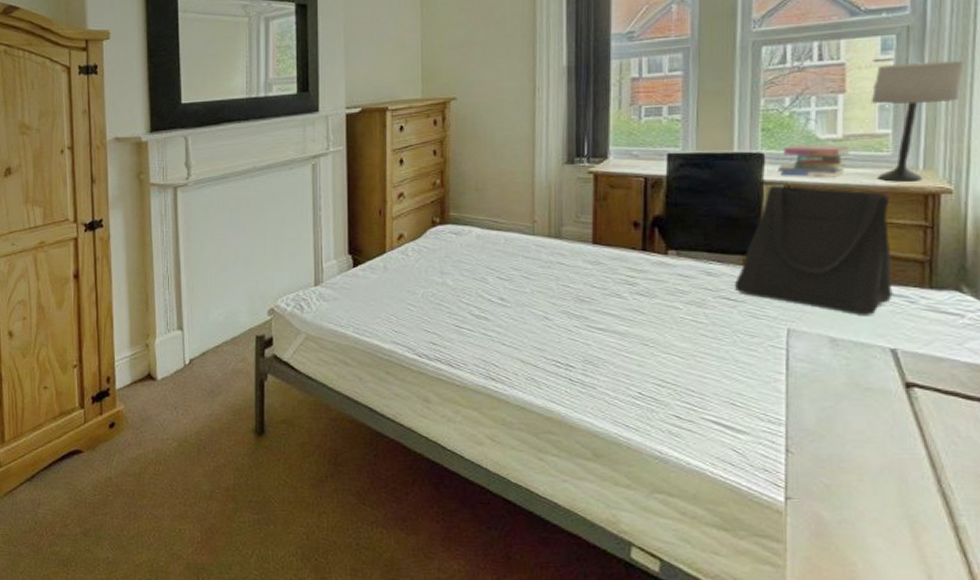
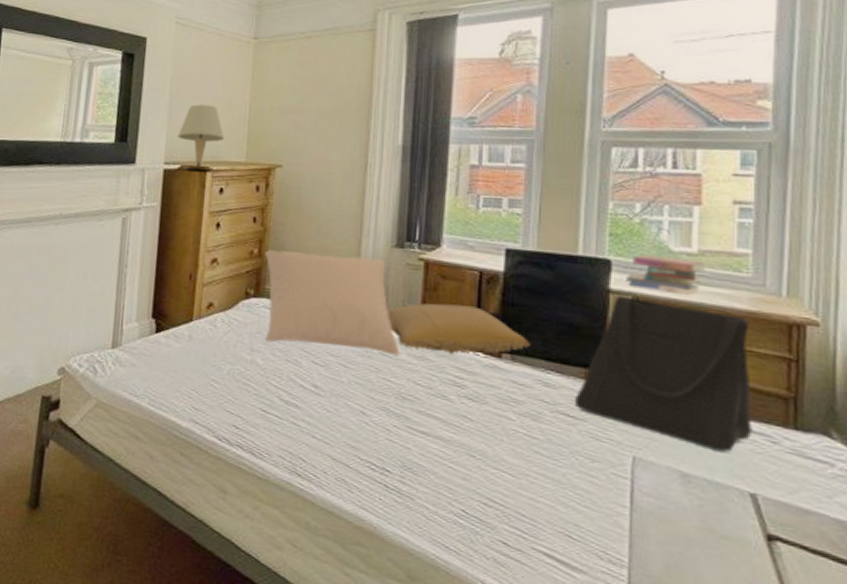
table lamp: none [356,47,400,114] -> present [177,104,224,173]
cushion: none [447,176,576,265] -> present [265,250,400,356]
pillow: none [562,210,693,257] -> present [387,303,530,355]
table lamp: present [871,60,964,182] -> none [729,181,831,309]

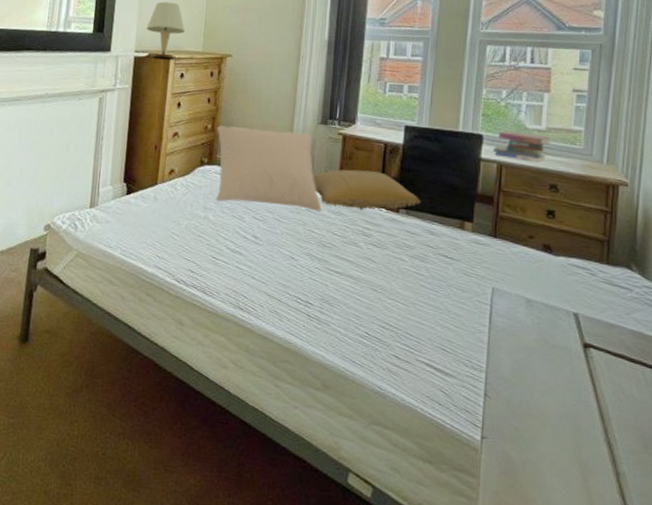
tote bag: present [575,295,753,452] -> none [452,163,580,282]

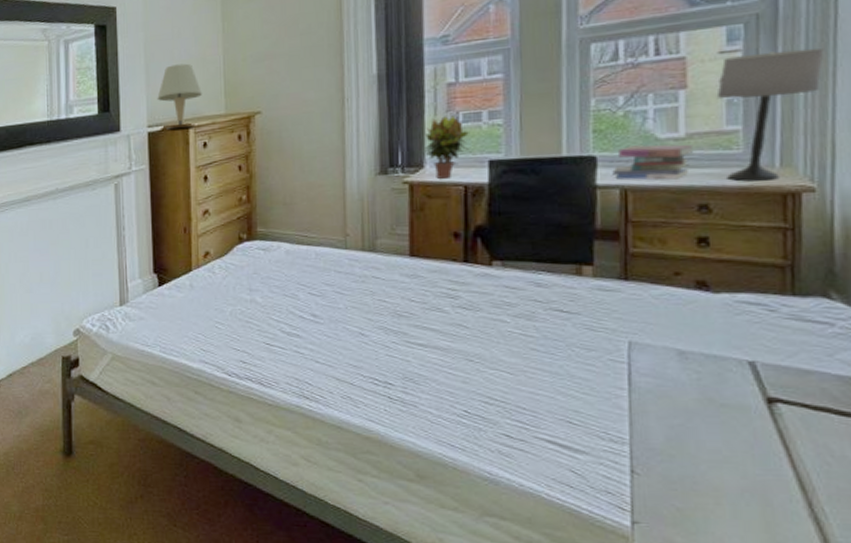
cushion: present [216,125,322,212] -> none [253,188,393,281]
pillow: present [313,169,421,210] -> none [376,220,520,269]
potted plant: none [357,84,393,135] -> present [425,115,470,179]
table lamp: none [569,73,642,173] -> present [716,48,824,182]

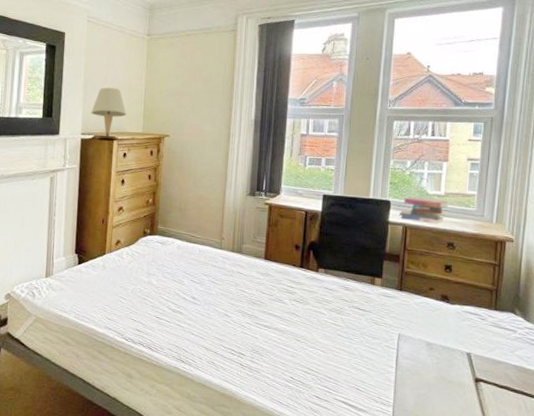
potted plant: present [425,115,470,179] -> none [281,158,312,204]
table lamp: present [716,48,824,182] -> none [464,144,526,231]

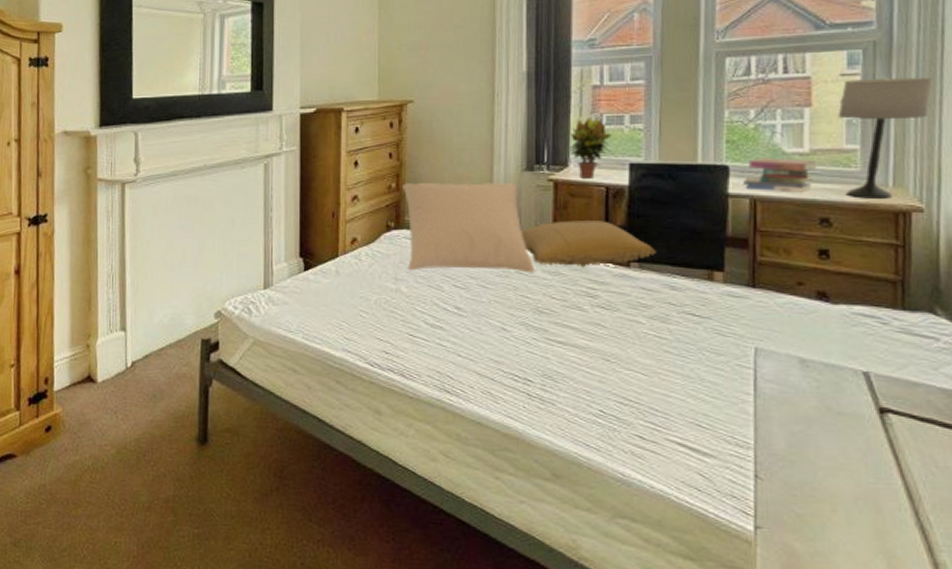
table lamp: present [91,87,126,142] -> none [311,47,356,115]
cushion: none [157,199,252,273] -> present [403,183,535,273]
pillow: none [243,235,337,271] -> present [521,220,656,268]
potted plant: none [281,158,312,204] -> present [569,117,612,178]
table lamp: none [464,144,526,231] -> present [837,77,932,199]

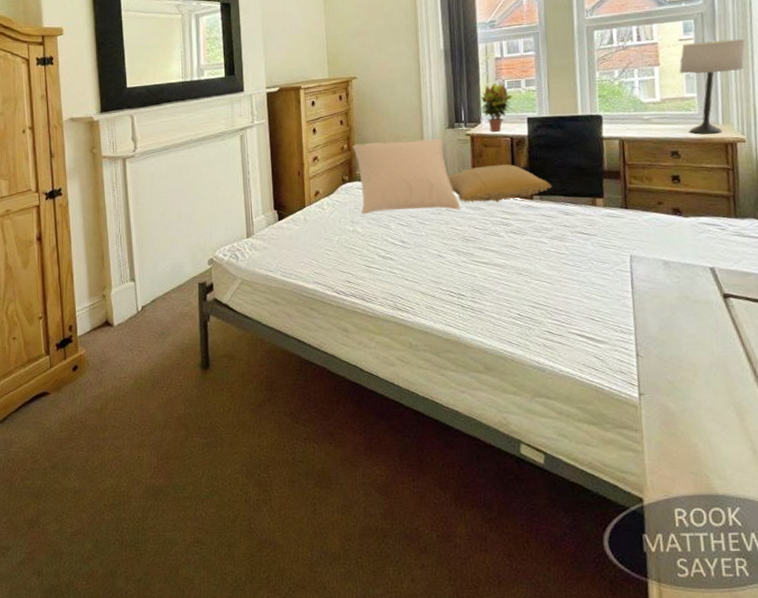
books: present [743,158,817,193] -> none [613,107,666,134]

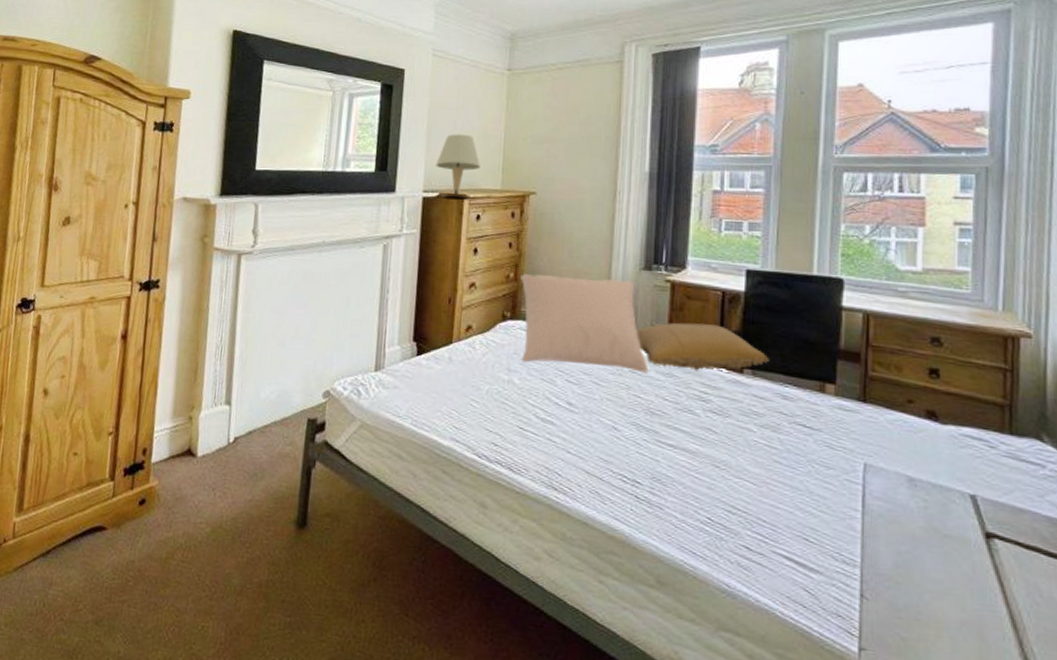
table lamp: none [273,37,310,92] -> present [436,134,480,201]
potted plant: present [481,83,513,132] -> none [688,221,730,282]
table lamp: present [679,39,745,135] -> none [950,203,1042,322]

